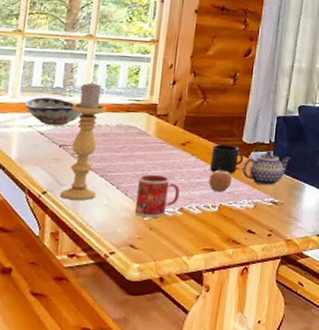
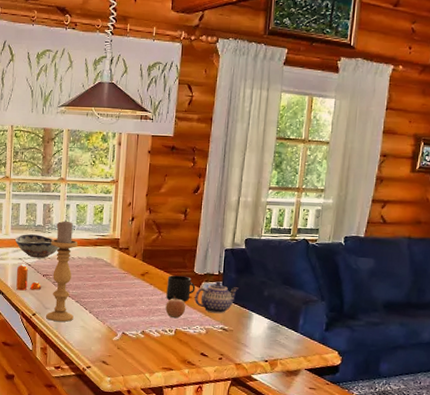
pepper shaker: none [22,134,56,164] -> present [16,265,41,291]
mug: present [134,174,180,217] -> none [105,301,141,338]

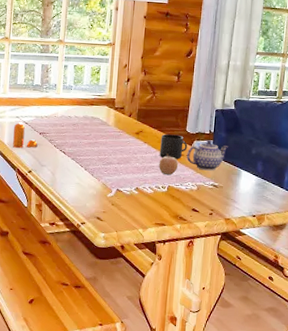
decorative bowl: present [15,234,60,259] -> none [13,93,57,117]
candle holder: present [46,219,78,322] -> none [42,79,74,179]

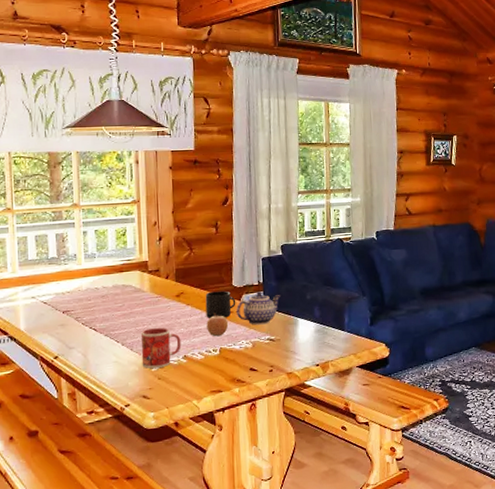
pepper shaker: present [13,123,38,148] -> none [31,304,62,333]
mug: none [99,158,136,195] -> present [141,327,181,368]

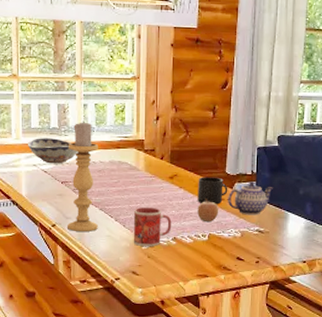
decorative bowl: none [25,268,80,295] -> present [28,138,78,164]
candle holder: none [69,248,104,362] -> present [68,120,98,232]

